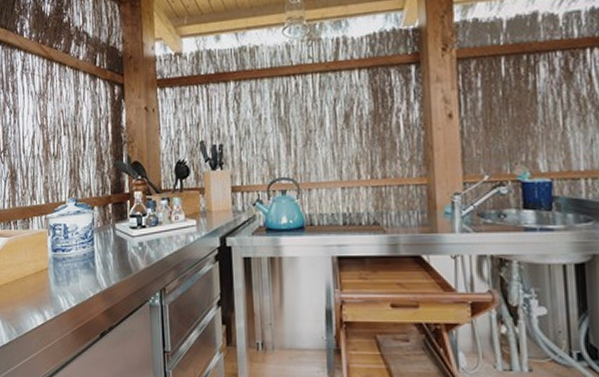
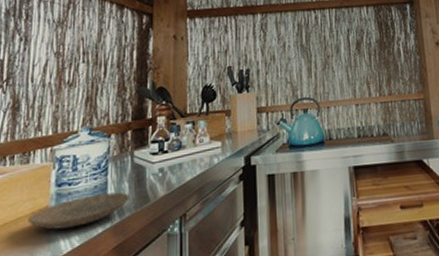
plate: none [33,261,114,289] -> present [28,192,130,230]

